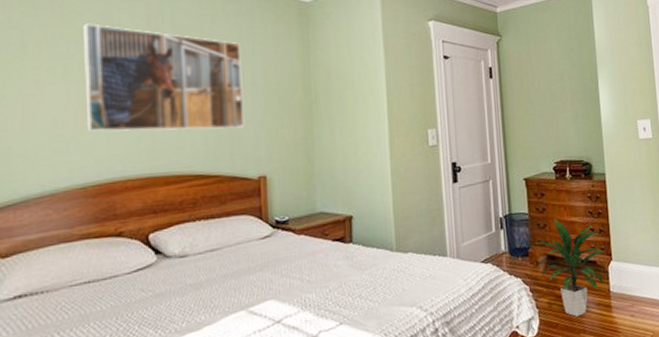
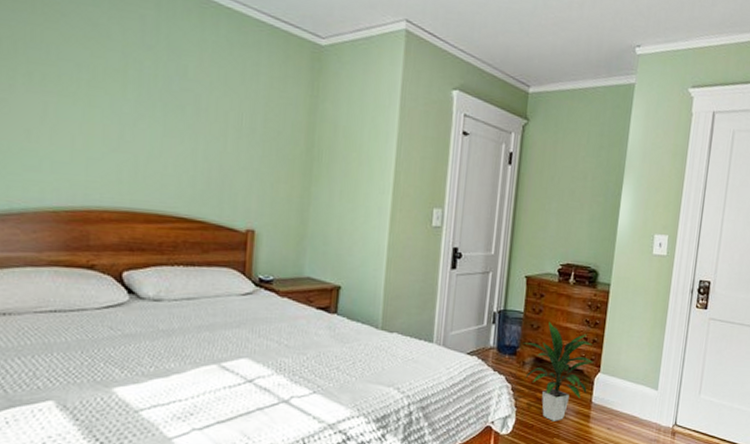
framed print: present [83,23,245,132] -> none [63,27,242,174]

